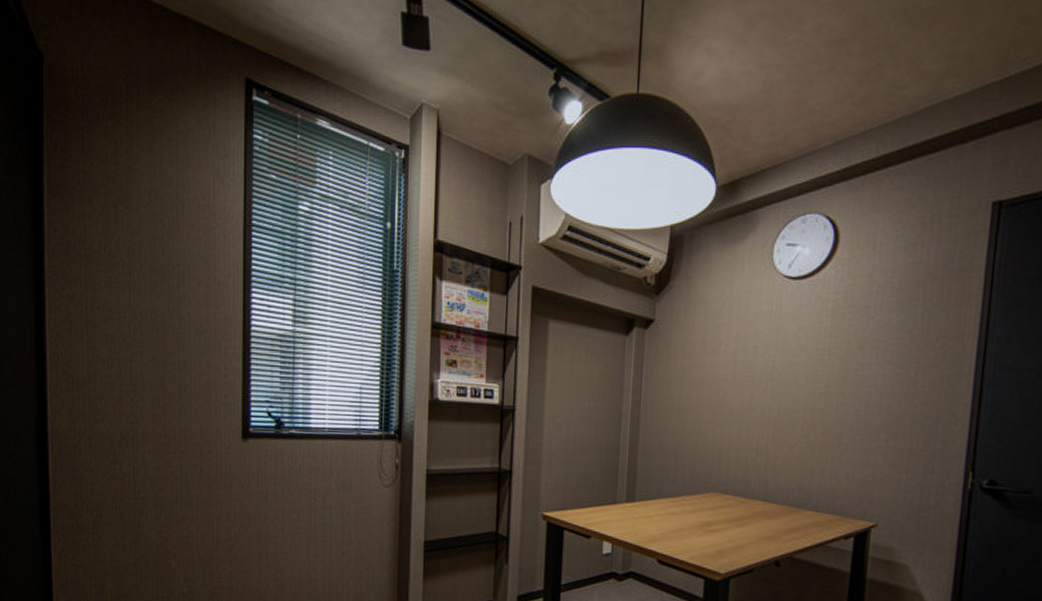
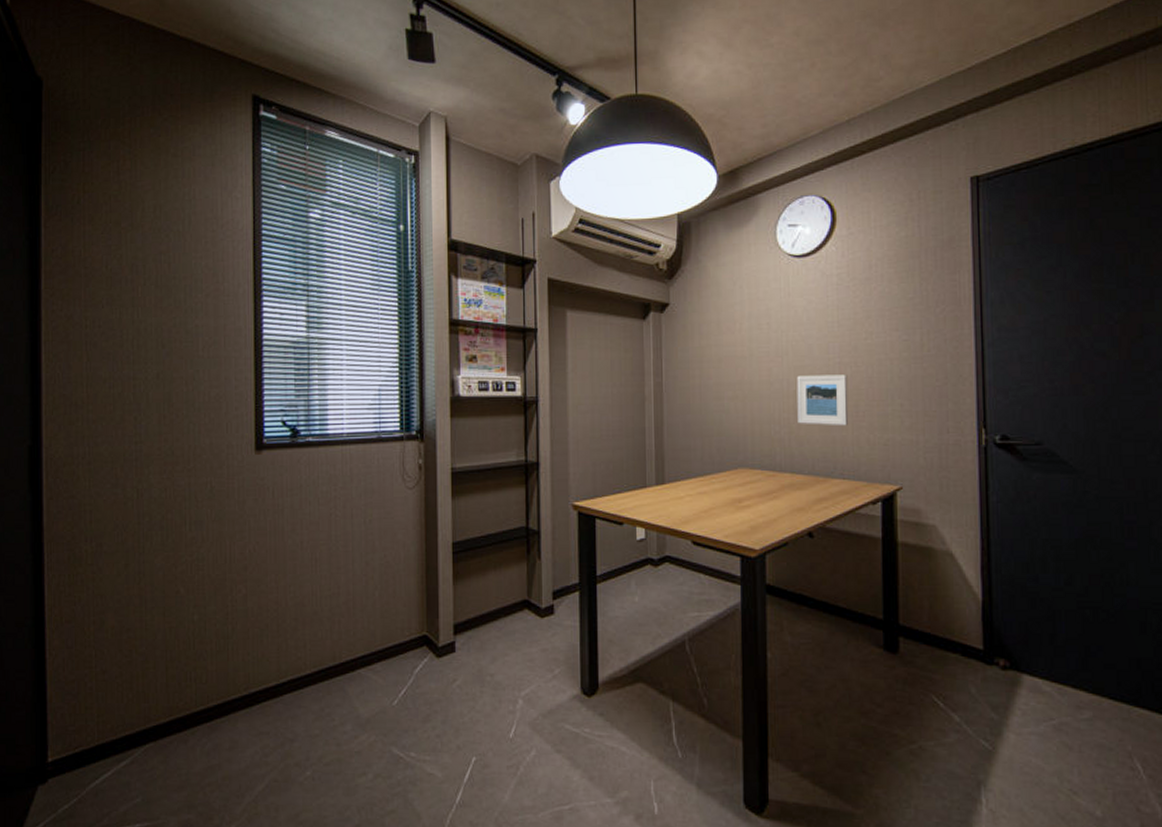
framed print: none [776,403,833,459] -> present [796,374,849,426]

